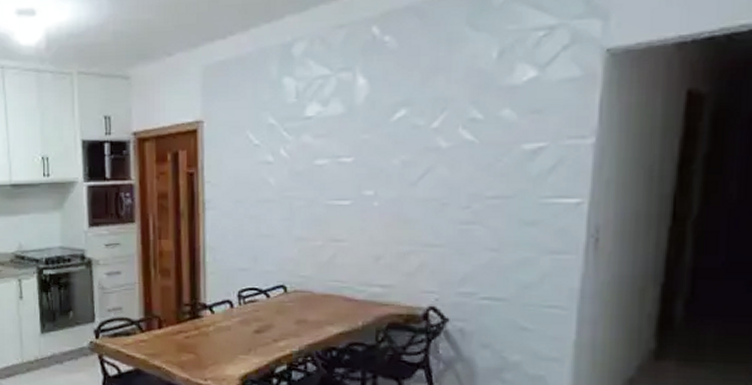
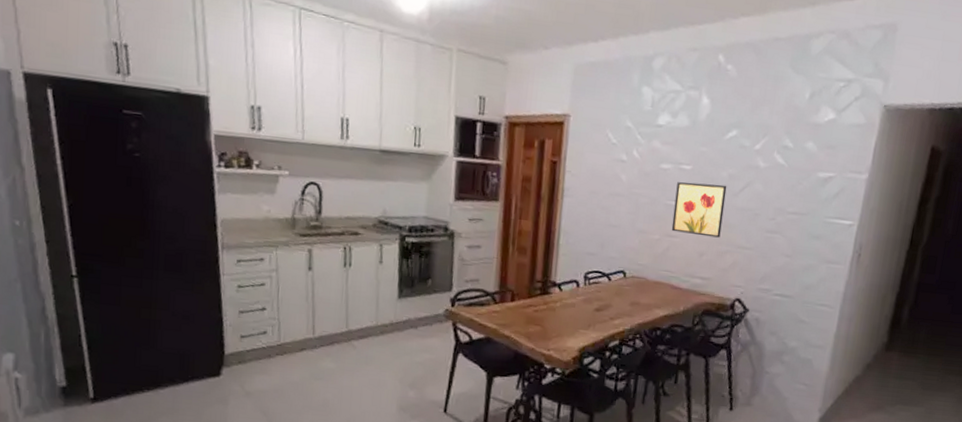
wall art: none [336,174,401,237] -> present [671,182,727,238]

